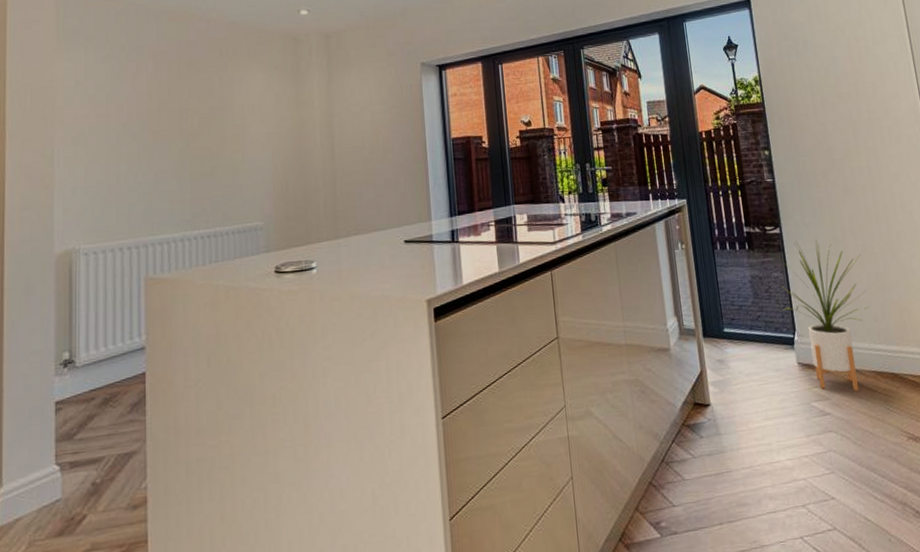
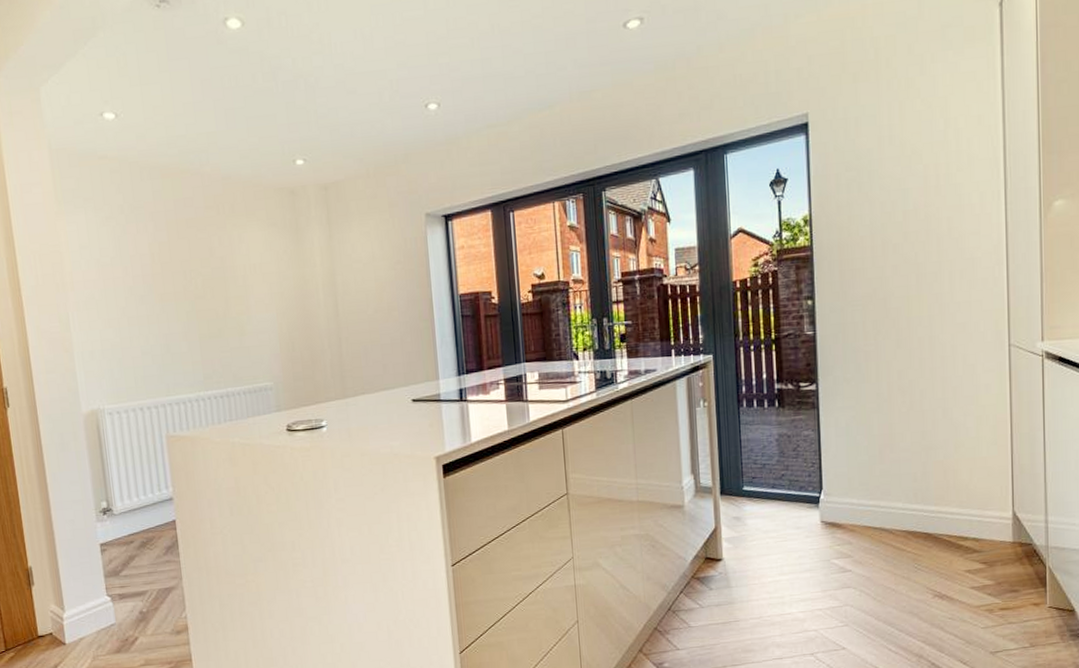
house plant: present [780,239,869,391] -> none [811,396,909,550]

